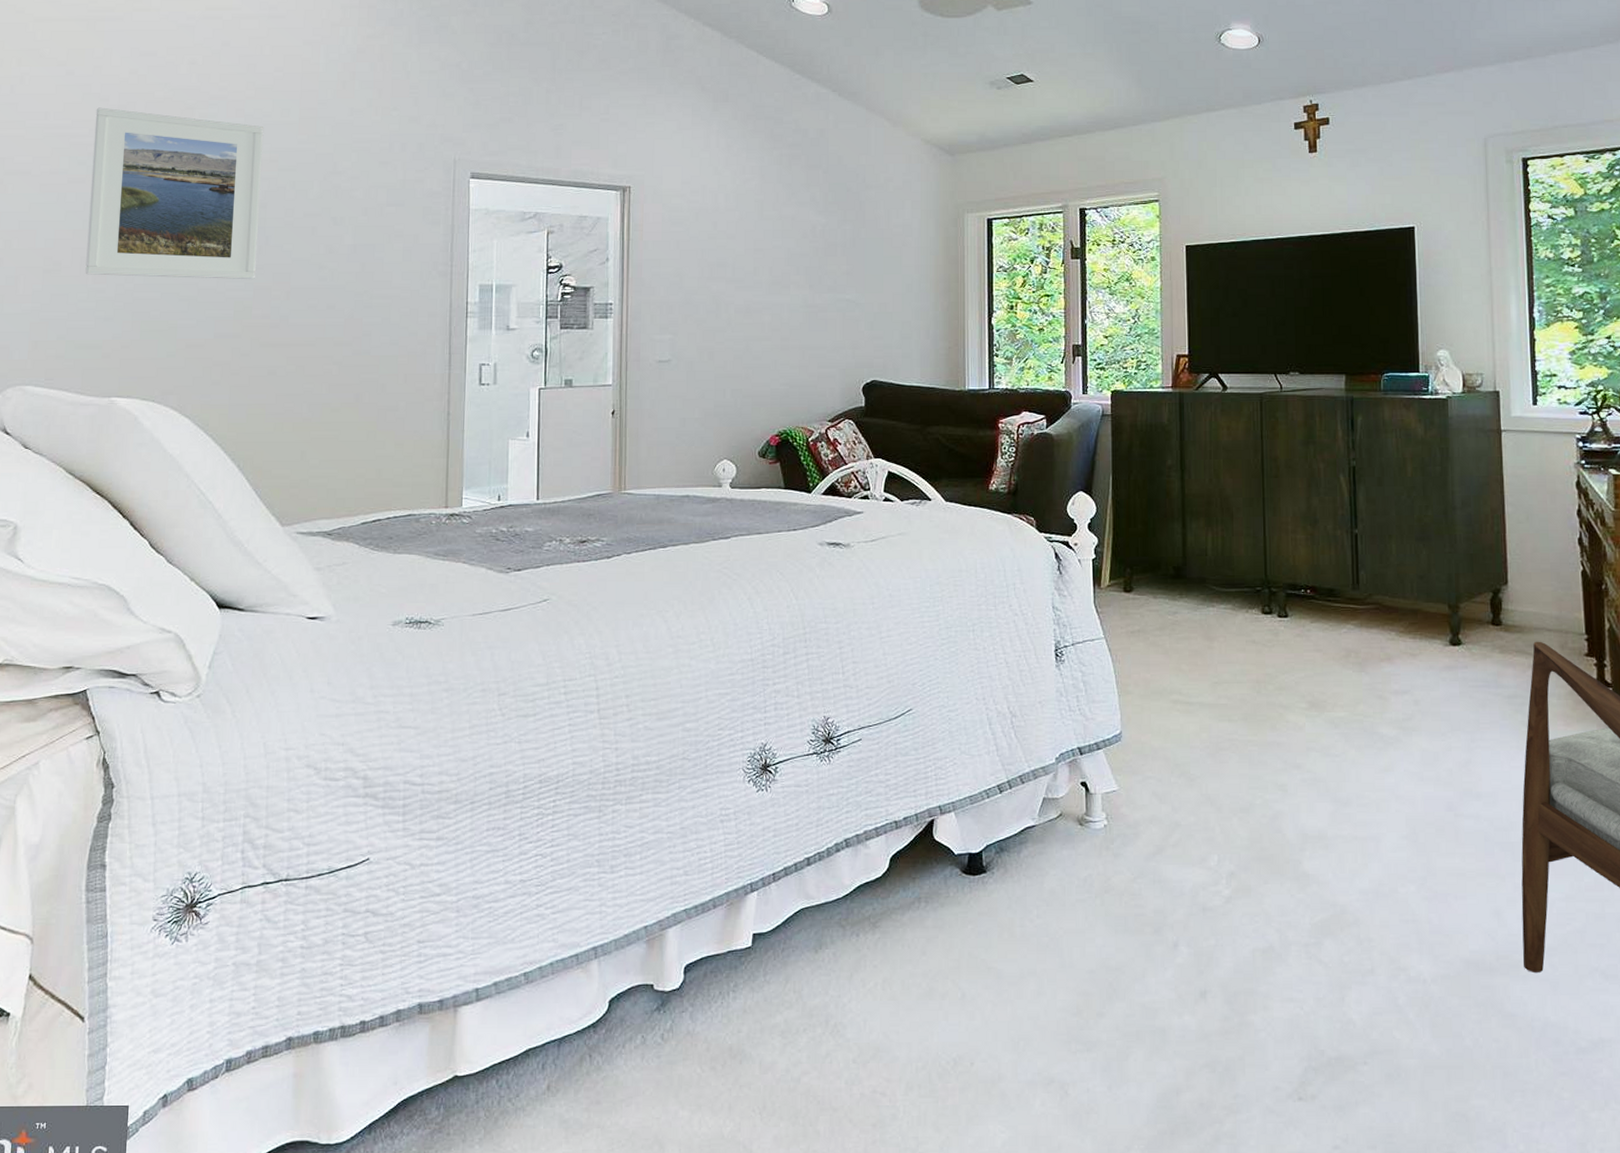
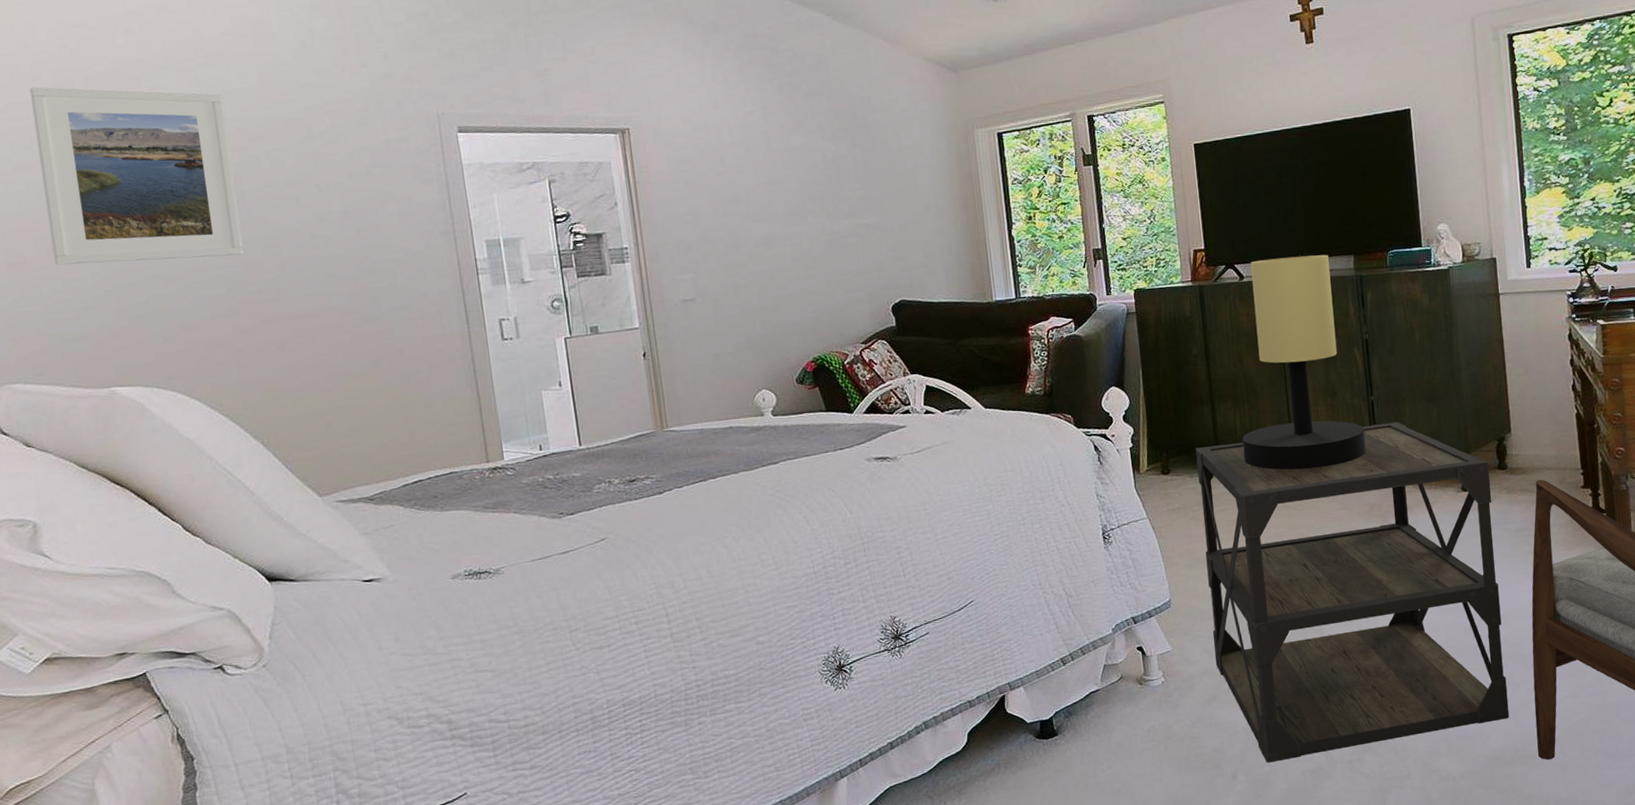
side table: none [1162,559,1492,935] -> present [1195,421,1510,763]
table lamp: none [1213,371,1346,602] -> present [1242,254,1366,470]

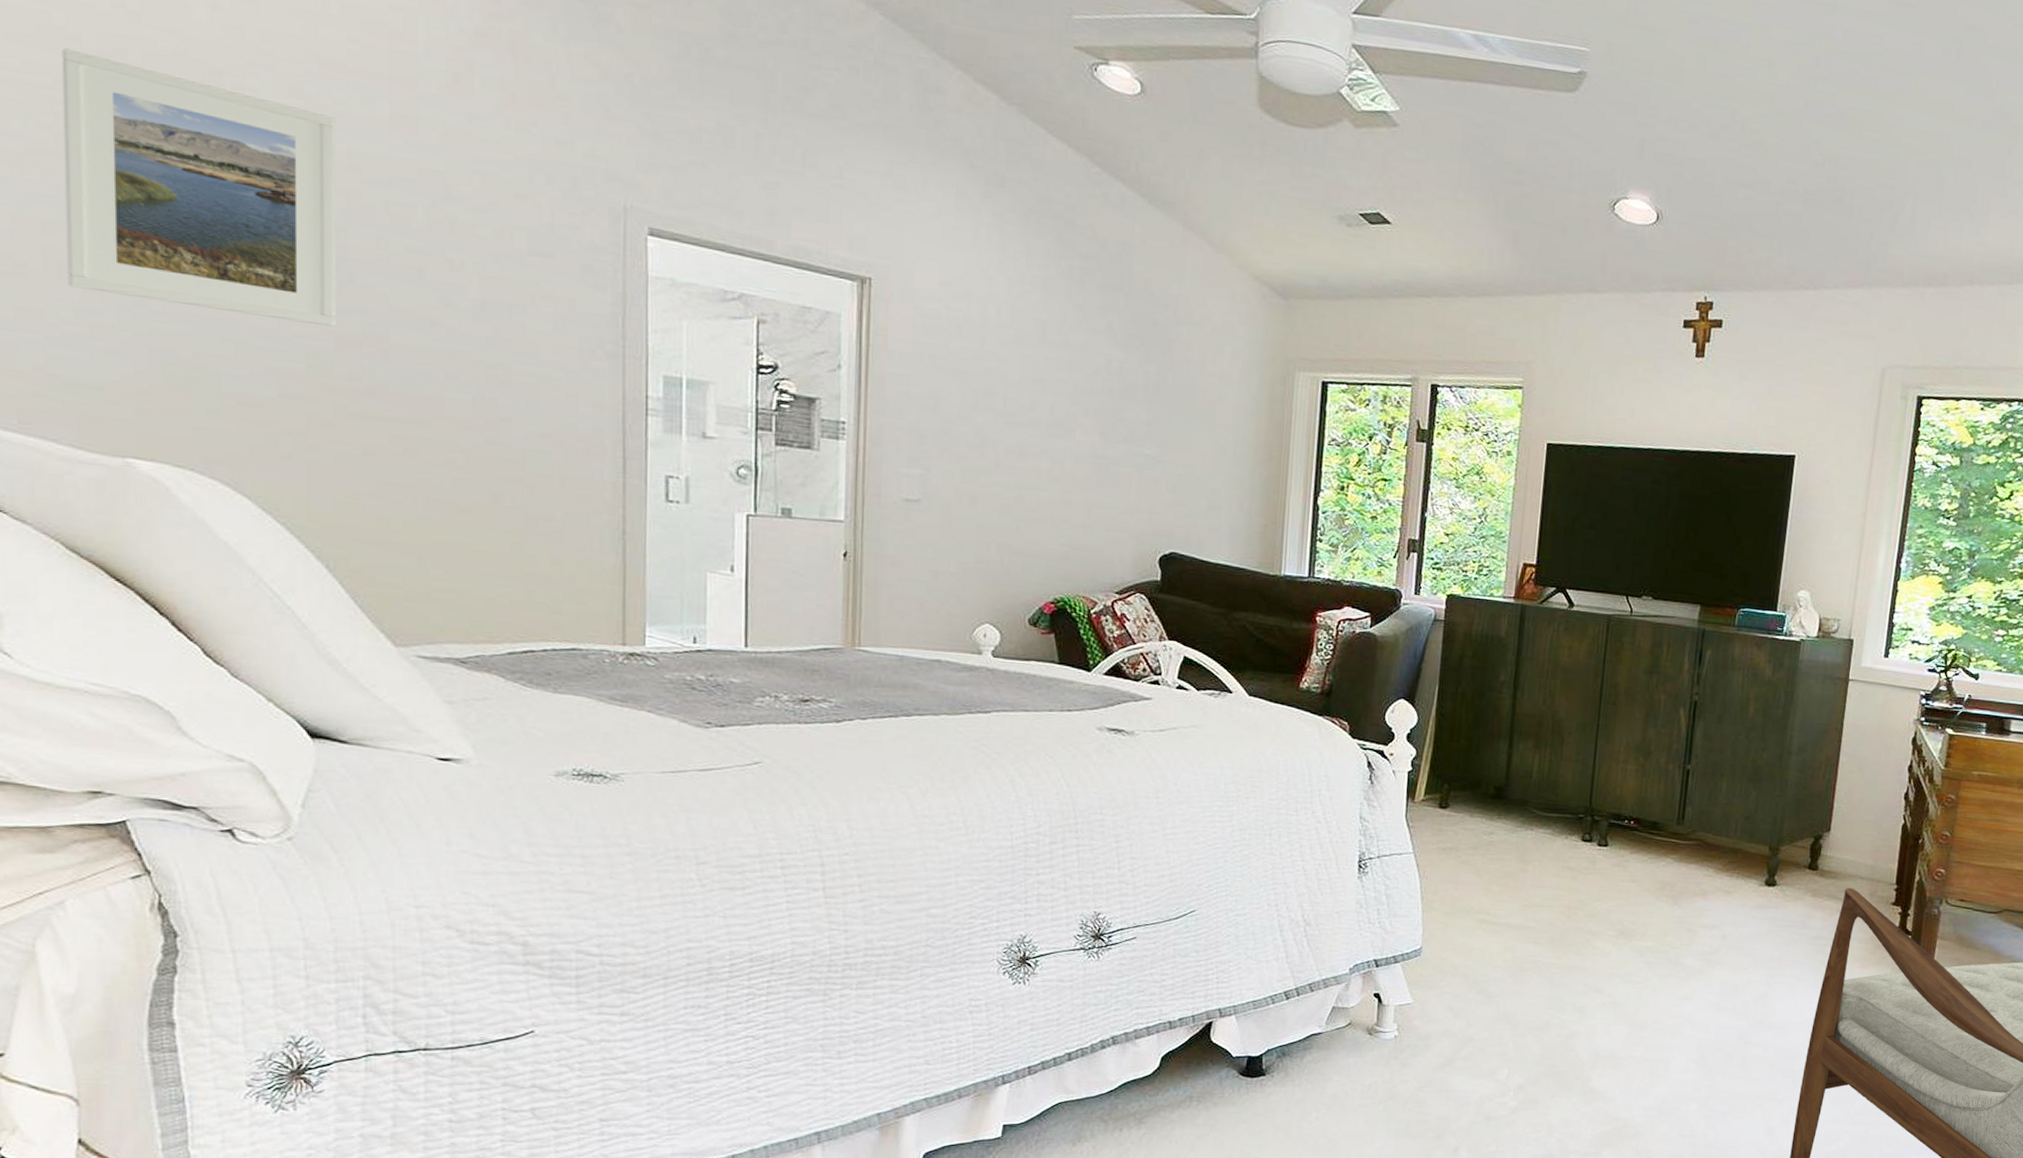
side table: present [1195,421,1510,763] -> none [1458,785,1800,1142]
table lamp: present [1242,254,1366,470] -> none [1534,589,1673,833]

